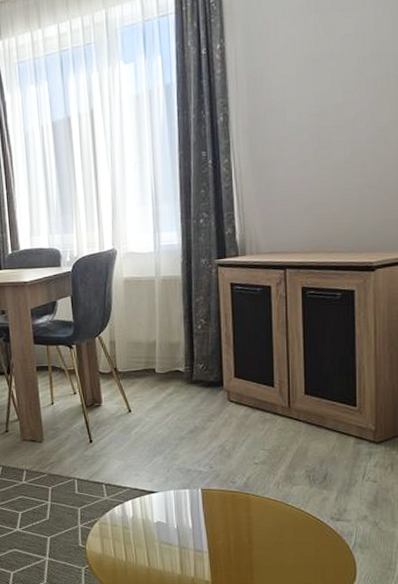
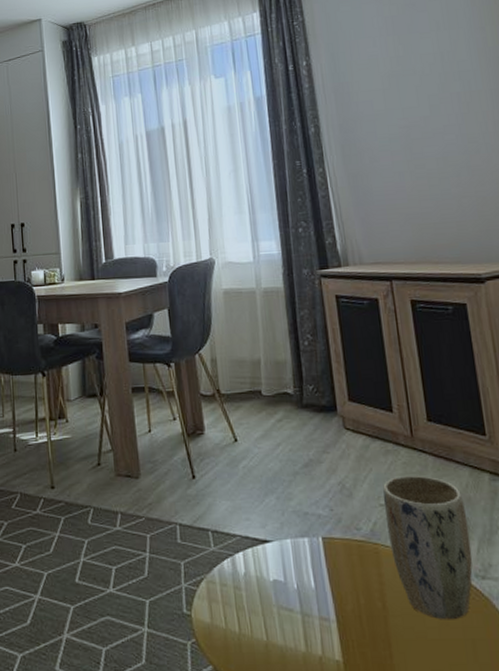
plant pot: none [258,439,331,552] -> present [383,474,473,620]

